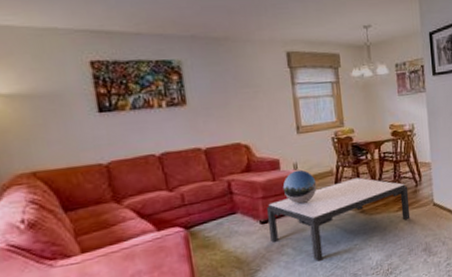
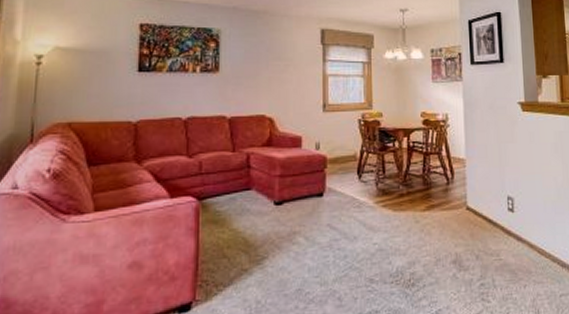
coffee table: present [267,177,411,262] -> none [283,167,439,257]
decorative sphere: present [282,169,317,204] -> none [302,150,338,188]

